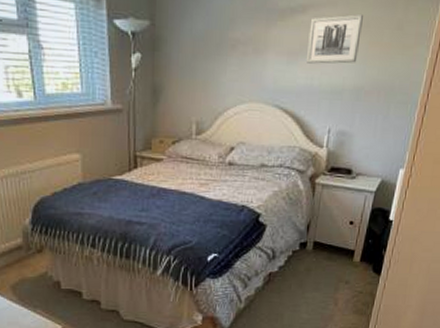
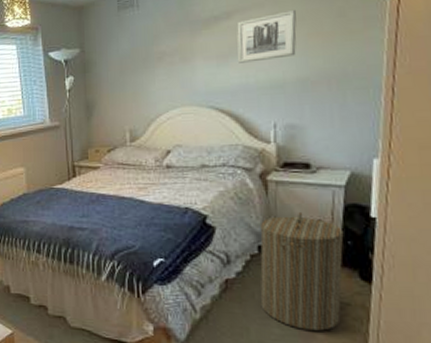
laundry hamper: none [295,213,368,314] -> present [260,211,344,331]

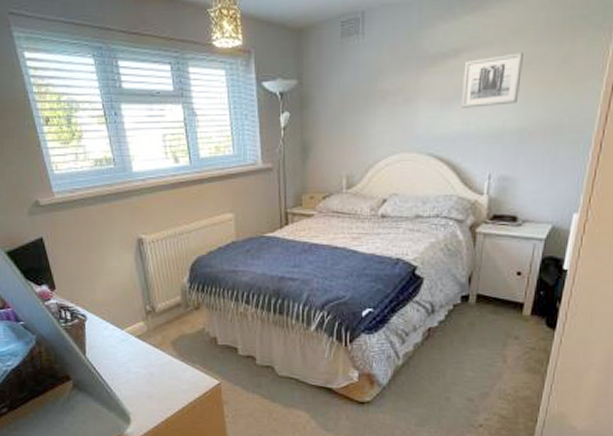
laundry hamper: present [260,211,344,331] -> none [458,263,538,372]

